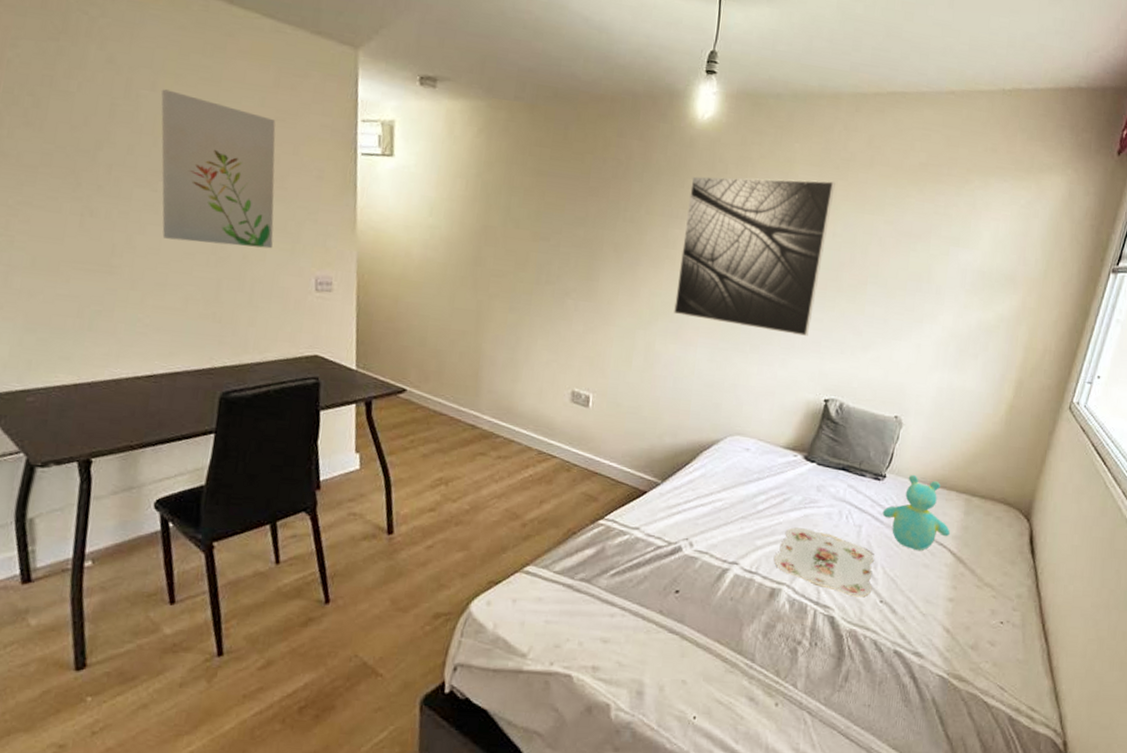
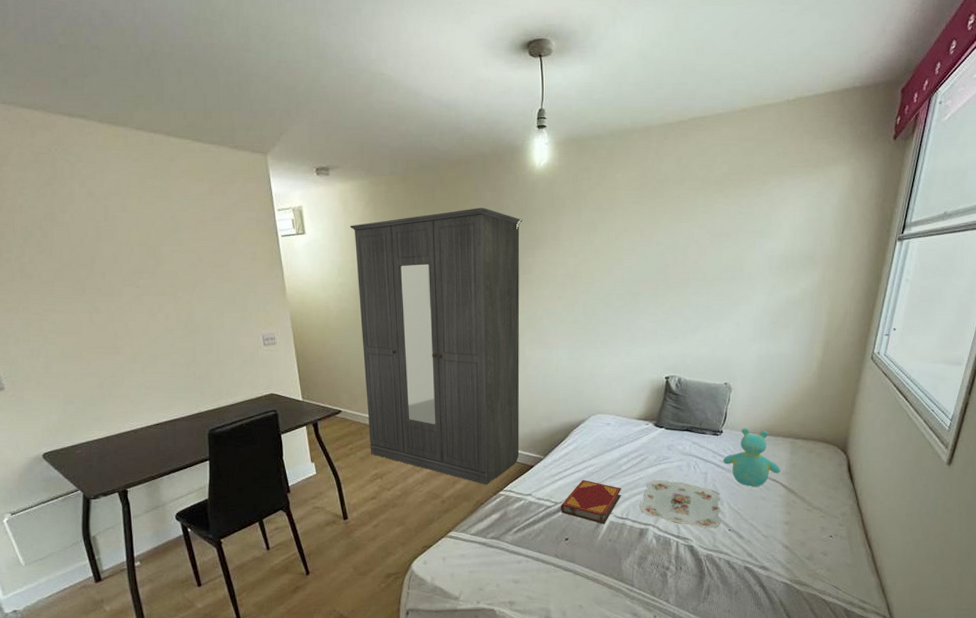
wall art: present [161,89,276,249] -> none [130,209,227,321]
wardrobe: none [436,154,673,510] -> present [349,208,523,485]
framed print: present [674,176,835,336] -> none [536,200,654,329]
hardback book: none [674,516,754,577] -> present [561,479,621,524]

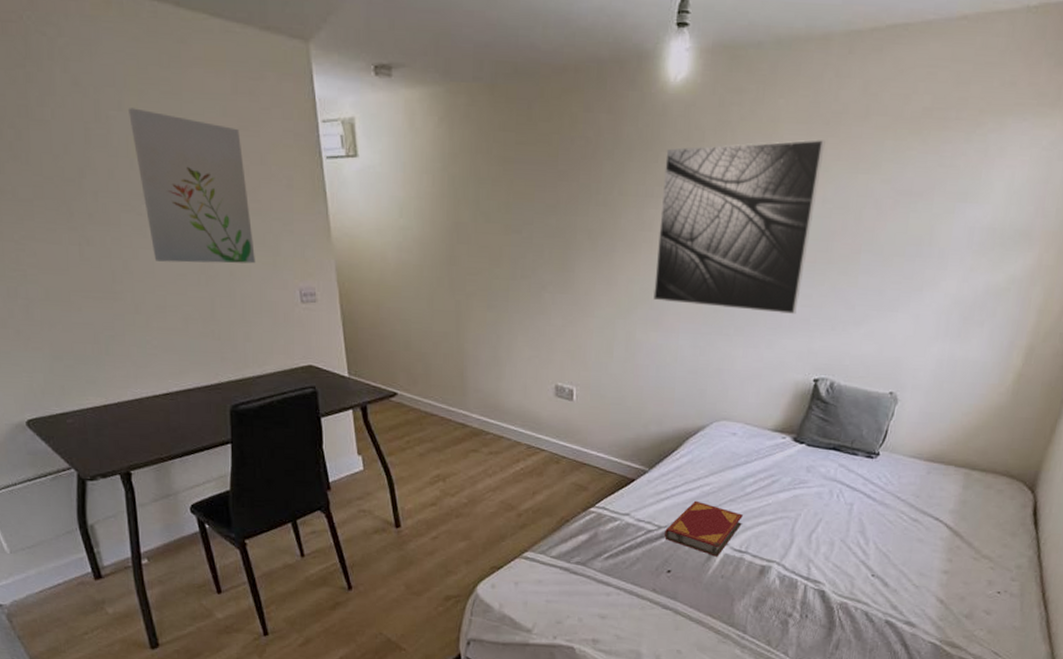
wall art: none [130,209,227,321] -> present [129,108,255,264]
wardrobe: present [349,208,523,485] -> none [416,135,646,499]
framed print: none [536,200,654,329] -> present [653,139,825,314]
serving tray: present [640,480,721,529] -> none [764,508,866,572]
teddy bear: present [723,428,780,488] -> none [875,451,947,527]

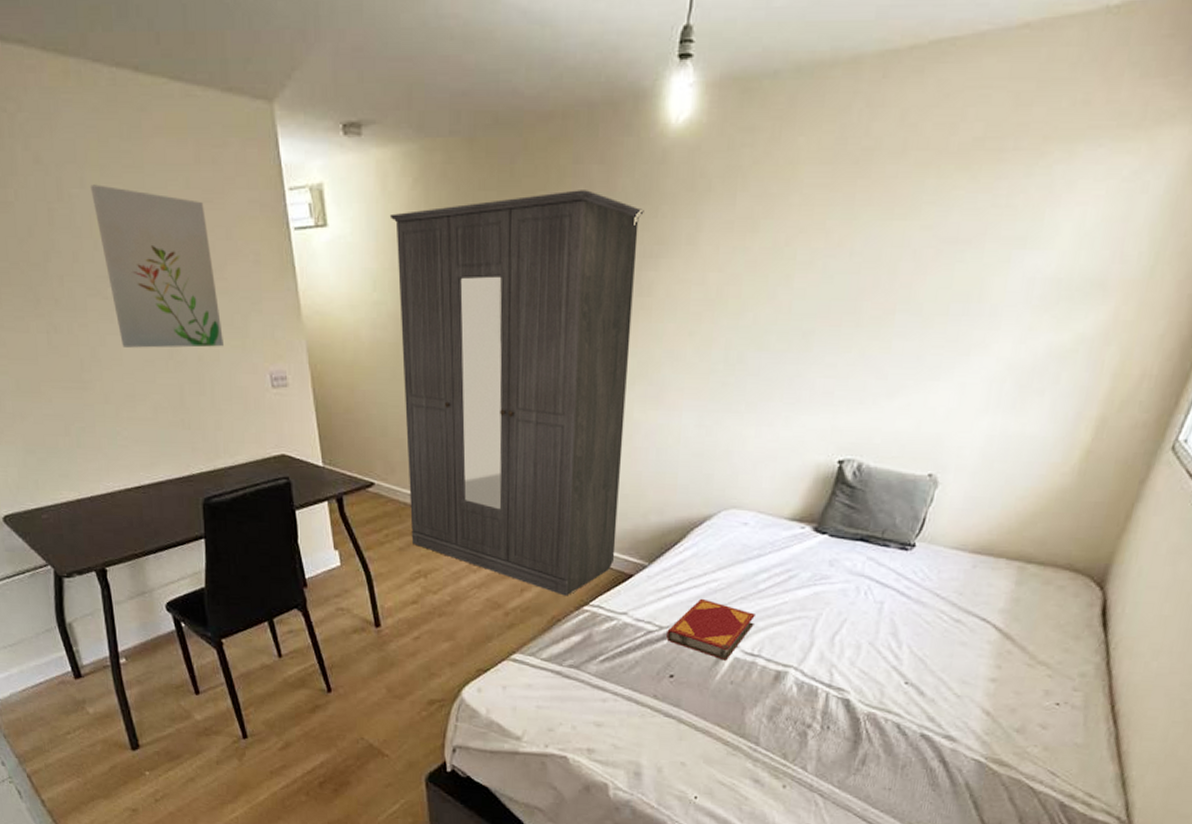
wardrobe: none [416,135,646,499] -> present [389,190,644,596]
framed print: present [653,139,825,314] -> none [653,182,854,386]

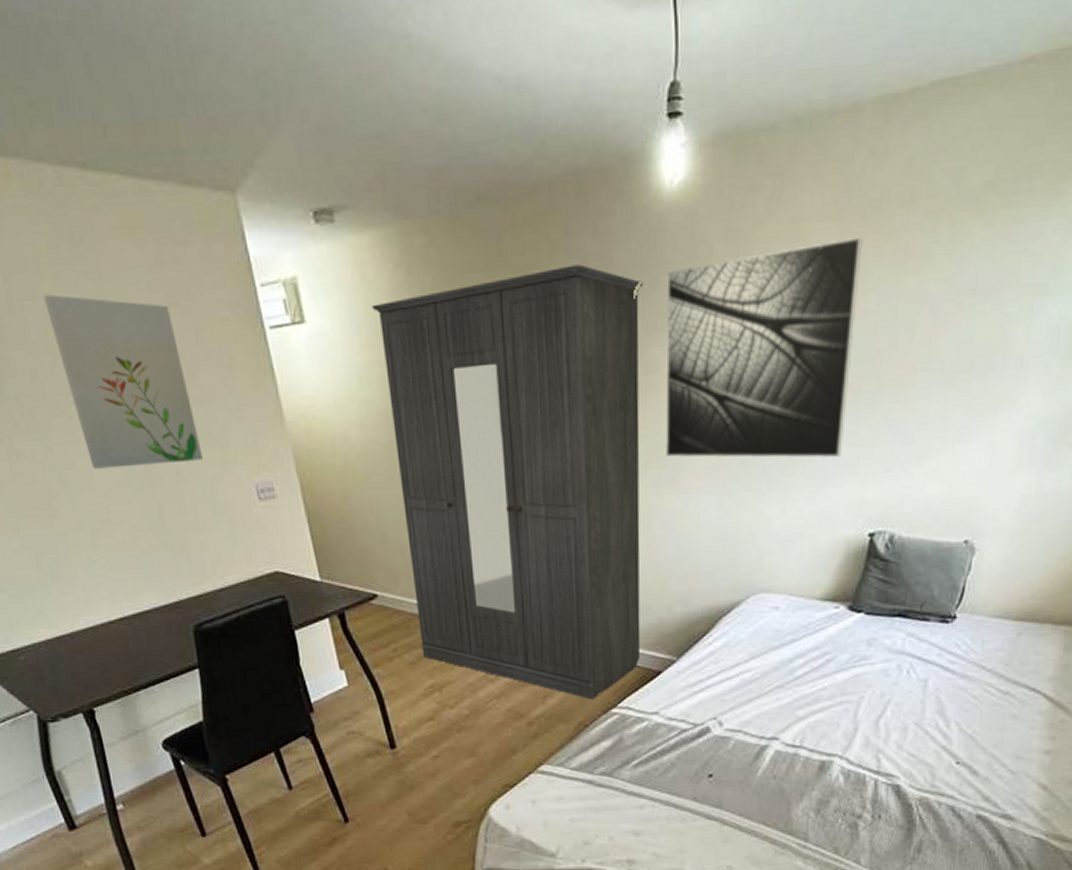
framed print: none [653,182,854,386] -> present [665,238,863,458]
hardback book: present [666,598,755,661] -> none [702,690,794,755]

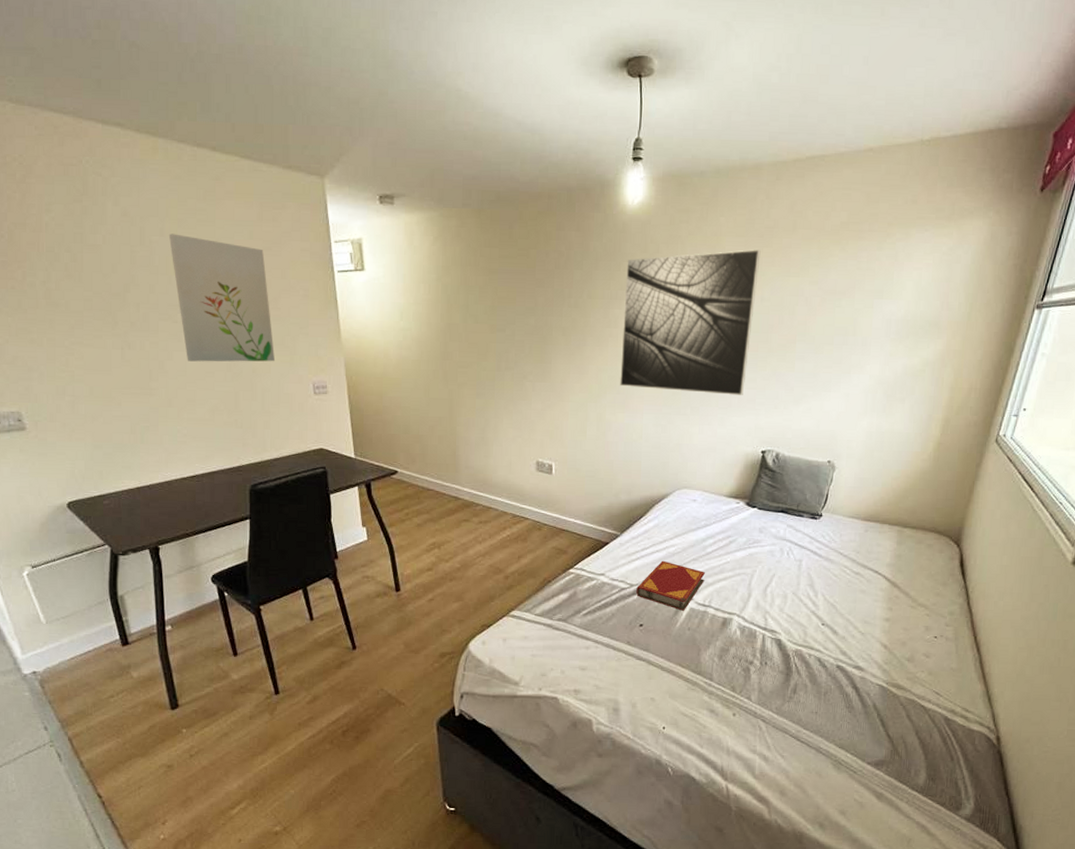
wardrobe: present [371,264,644,700] -> none [415,249,610,561]
hardback book: none [702,690,794,755] -> present [636,560,705,611]

